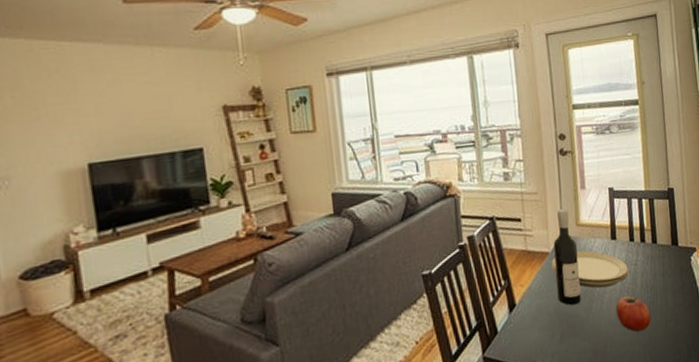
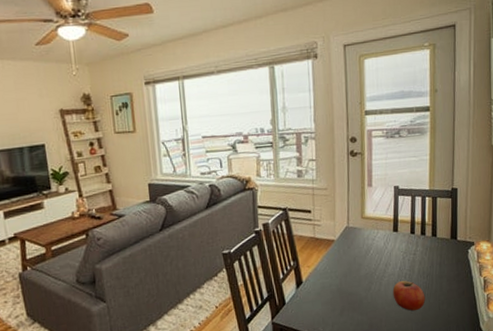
plate: present [551,250,629,288] -> none [336,240,407,273]
bottle: present [553,208,581,305] -> none [339,203,362,286]

